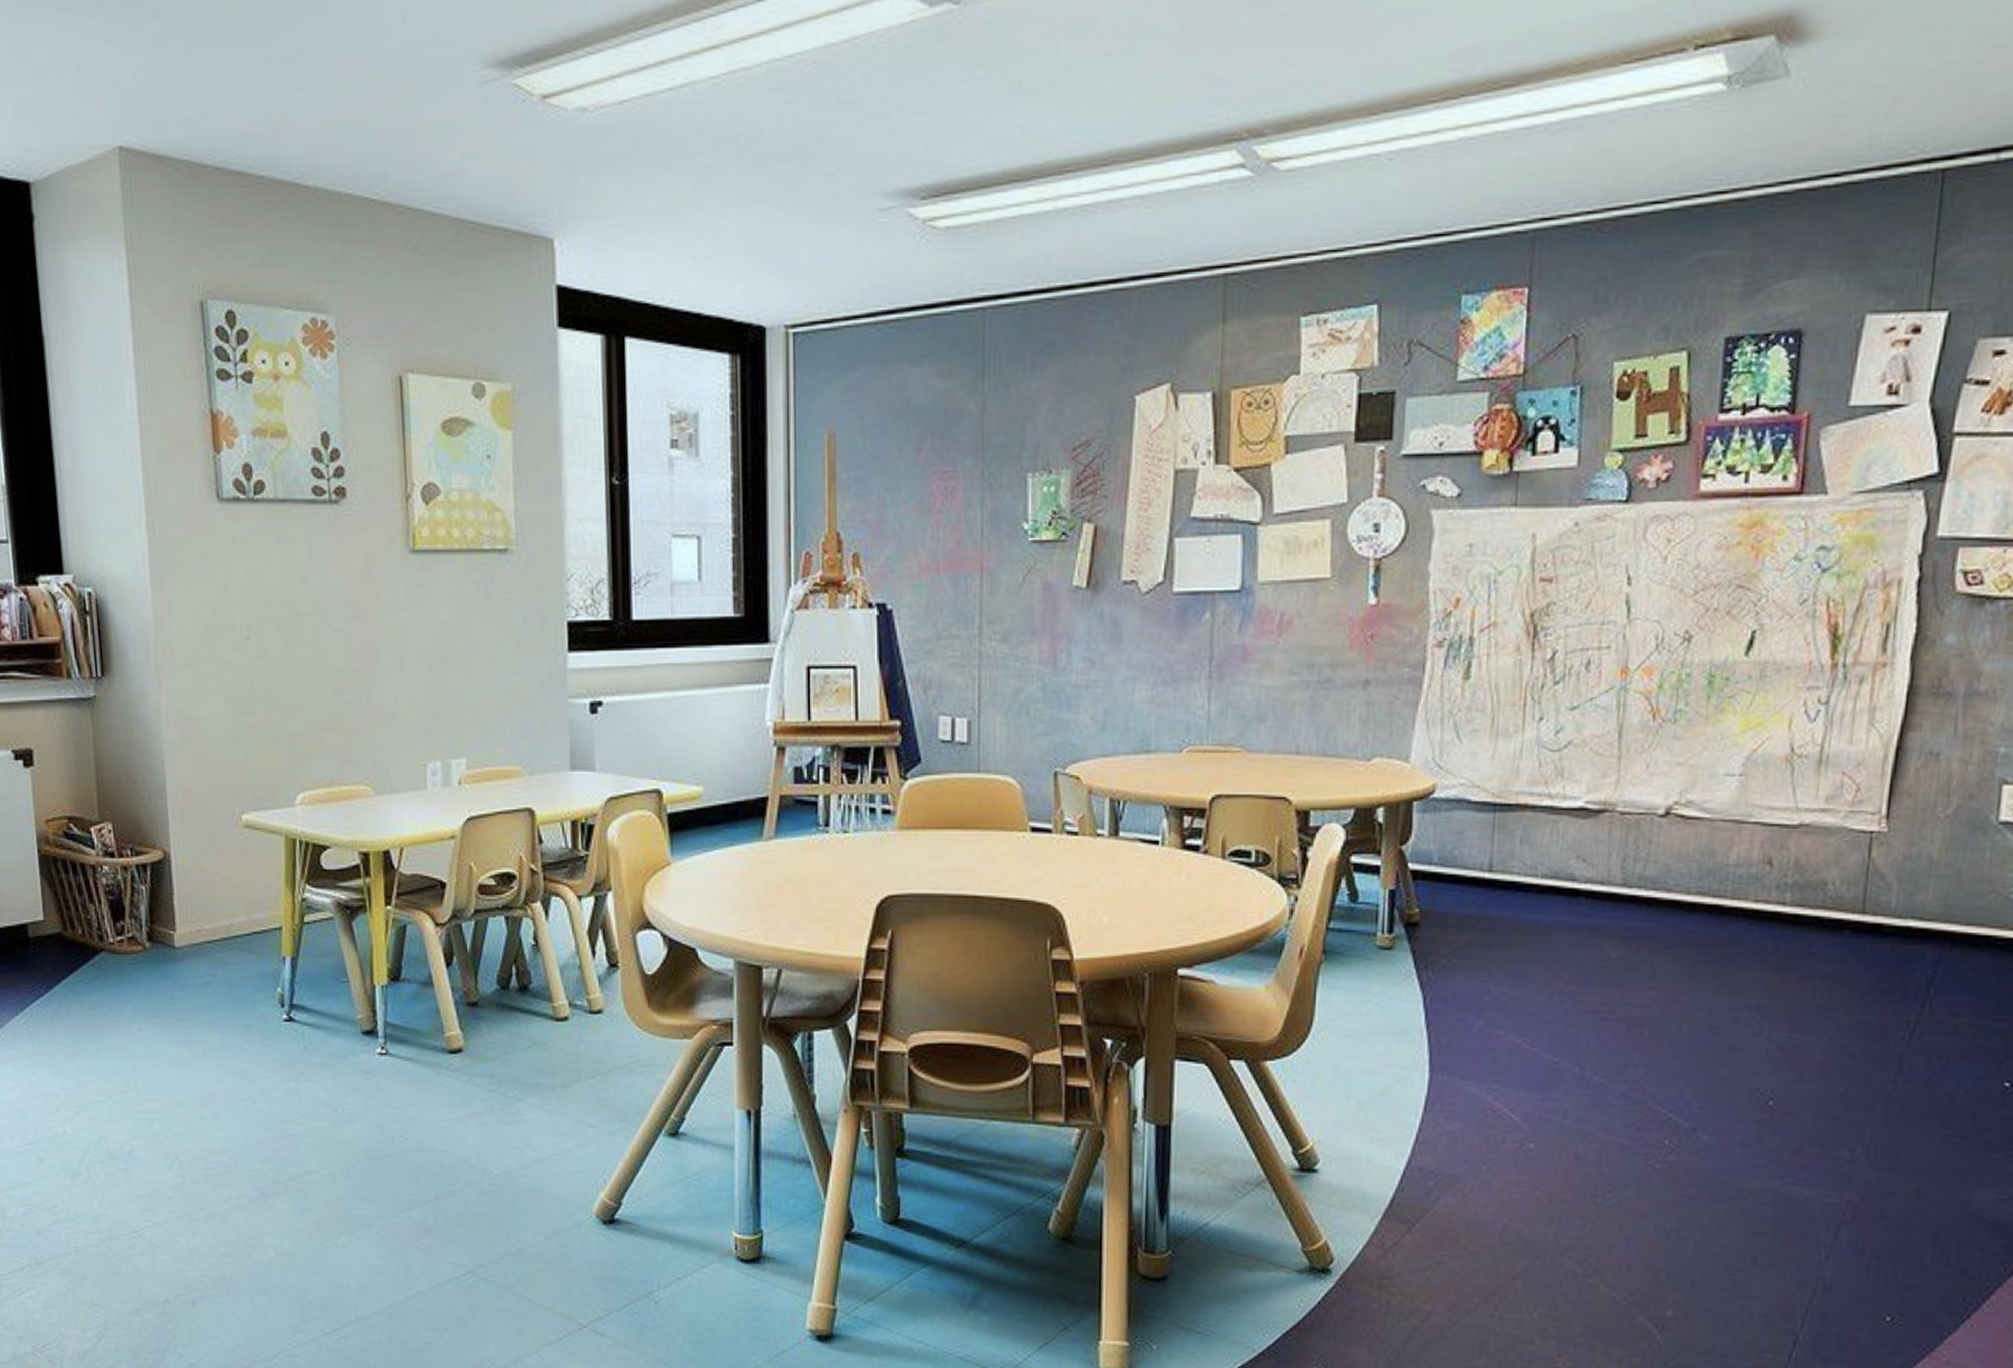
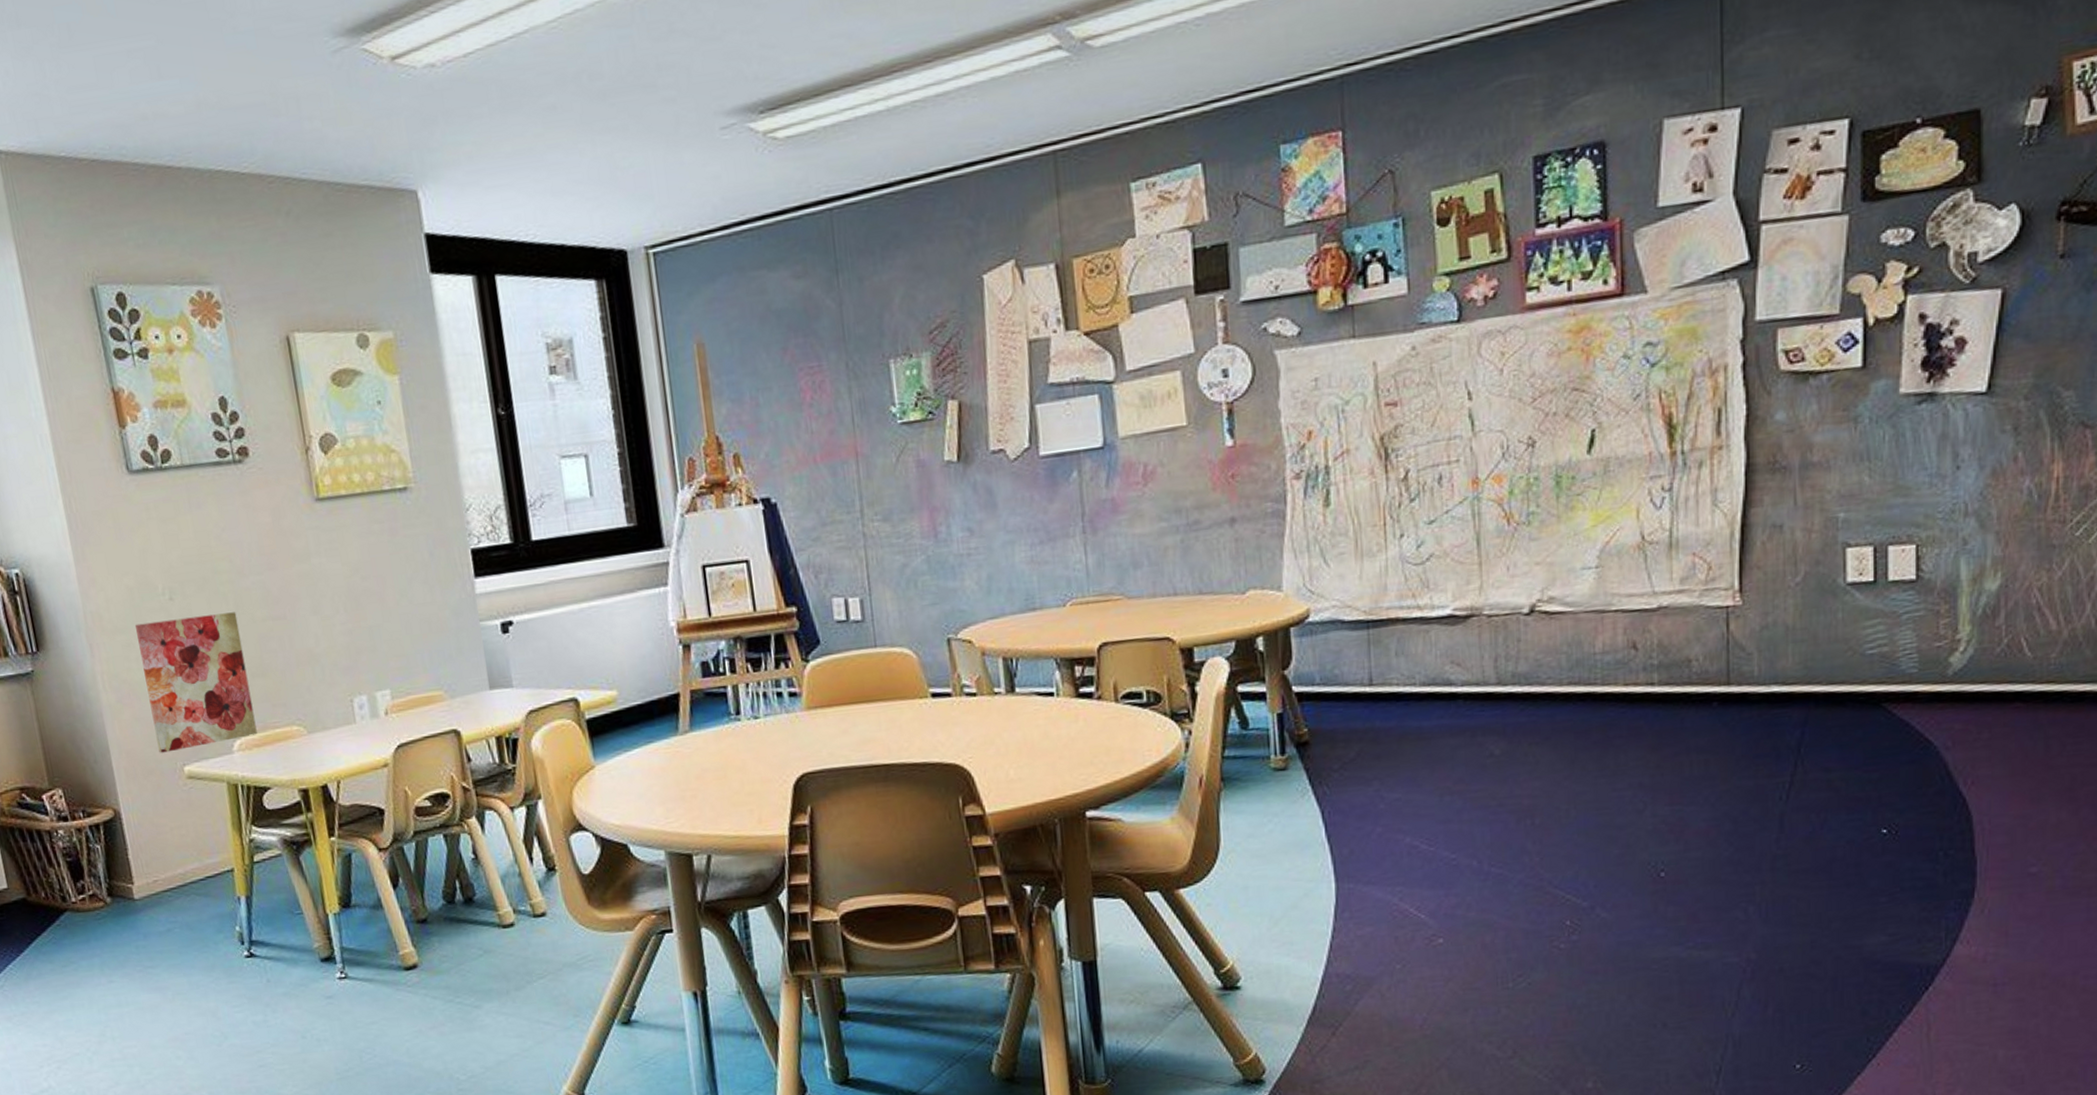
wall art: none [206,659,323,798] -> present [134,612,257,753]

